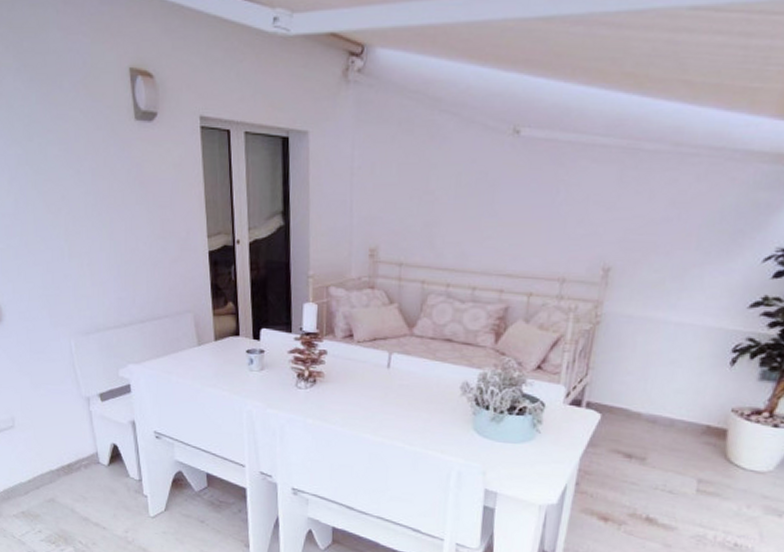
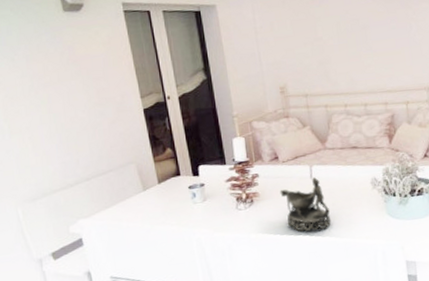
decorative bowl: none [348,367,405,432] -> present [279,177,332,232]

